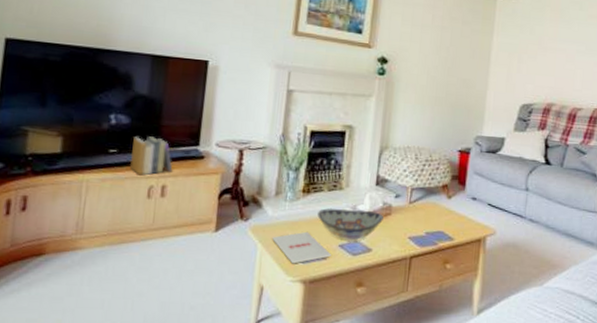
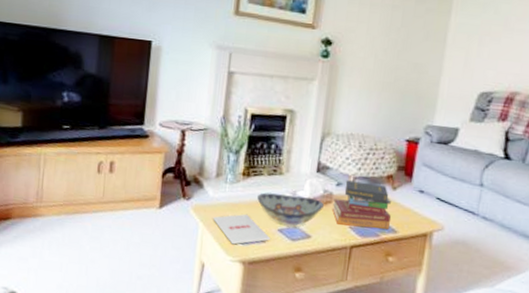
books: present [129,136,173,176] -> none [81,114,120,152]
books: none [392,192,448,238] -> present [332,180,392,230]

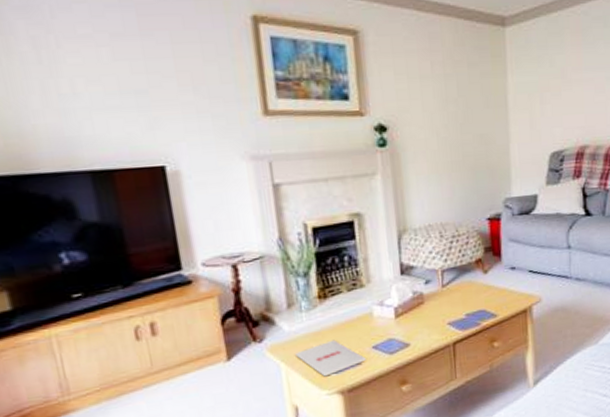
decorative bowl: present [257,192,324,227] -> none [341,303,416,341]
books: present [332,180,392,230] -> none [425,271,489,324]

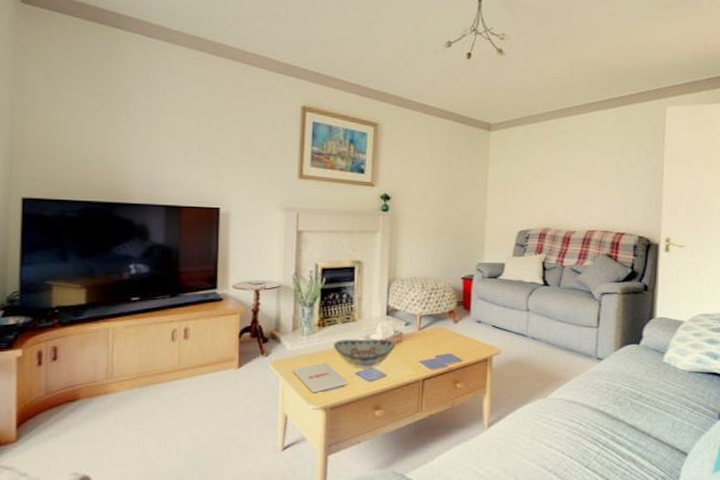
decorative bowl: none [341,303,416,341] -> present [334,340,395,368]

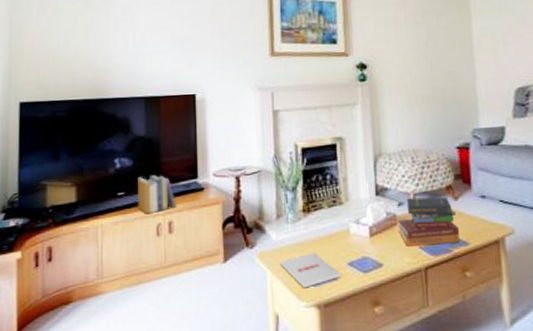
books: none [152,283,194,320] -> present [137,175,177,215]
decorative bowl: present [334,340,395,368] -> none [321,223,390,258]
books: none [404,319,456,360] -> present [398,197,460,246]

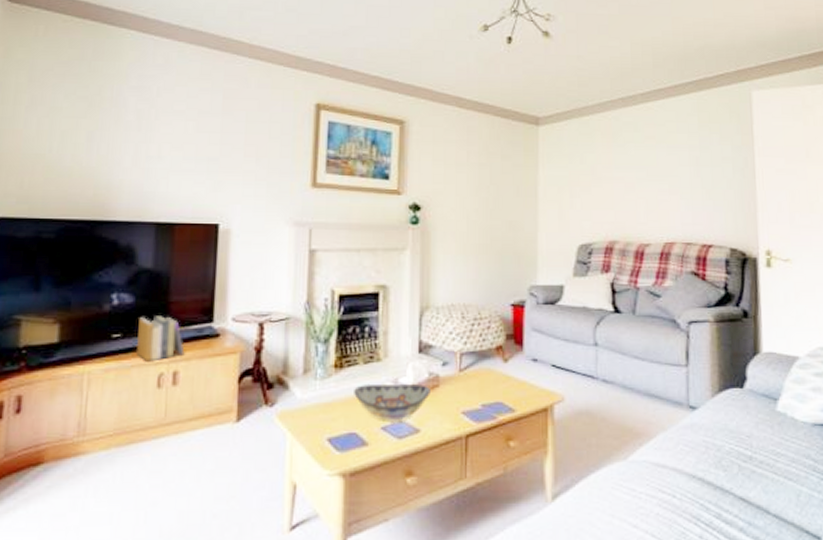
magazine: present [280,252,342,288] -> none [303,414,373,454]
decorative bowl: none [321,223,390,258] -> present [354,384,430,421]
books: present [398,197,460,246] -> none [441,358,507,411]

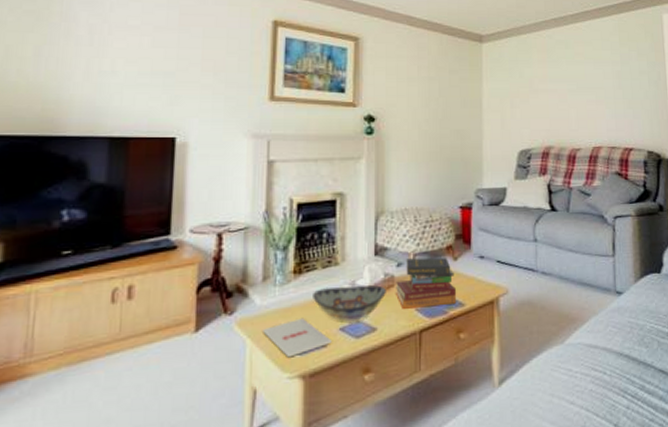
books: present [135,316,185,362] -> none [88,230,141,278]
magazine: none [303,414,373,454] -> present [263,317,332,358]
books: none [441,358,507,411] -> present [396,257,457,309]

